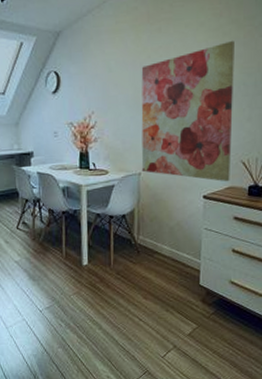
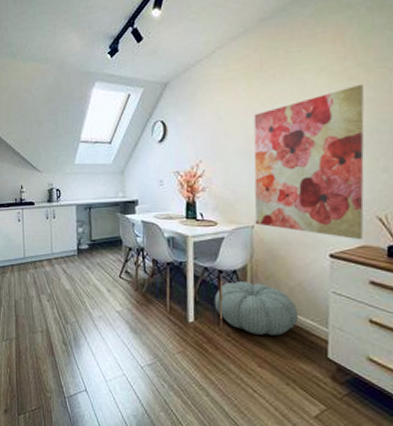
pouf: none [105,224,177,271] -> present [214,281,299,336]

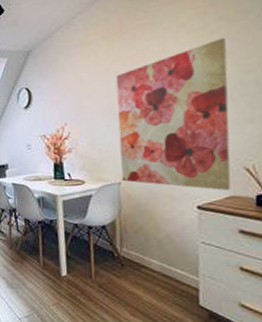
pouf: present [214,281,299,336] -> none [85,236,169,286]

